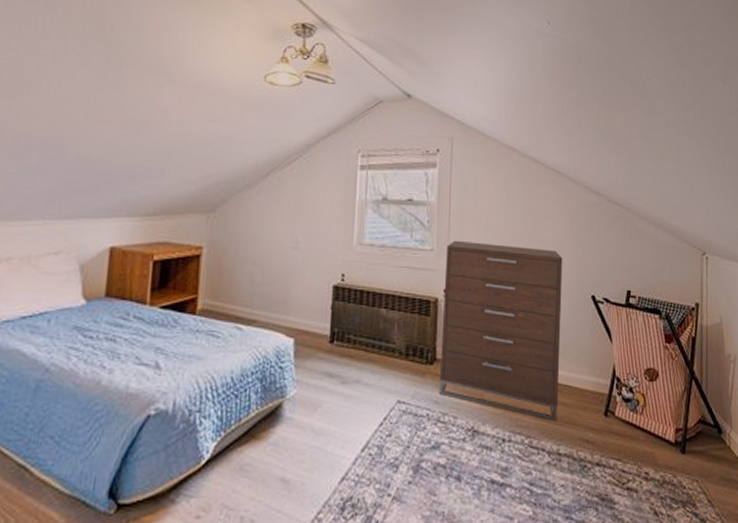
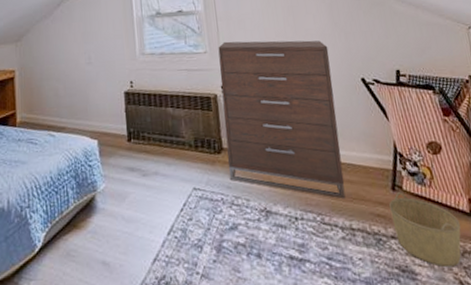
basket: none [598,418,665,497] -> present [388,192,461,268]

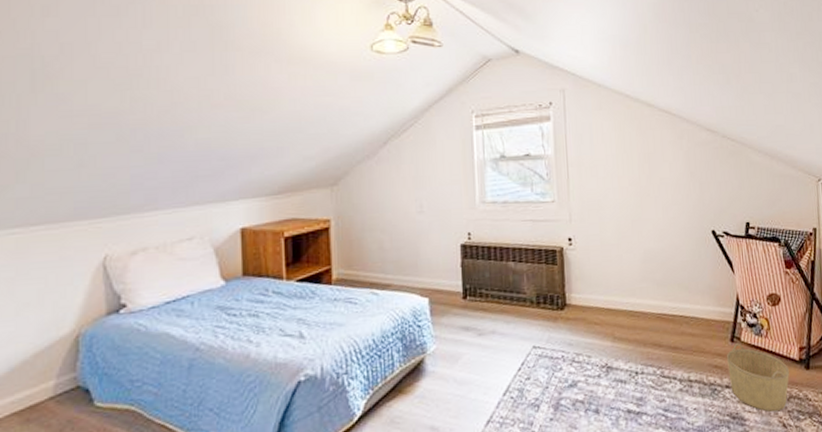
dresser: present [218,40,346,199] -> none [567,189,687,352]

